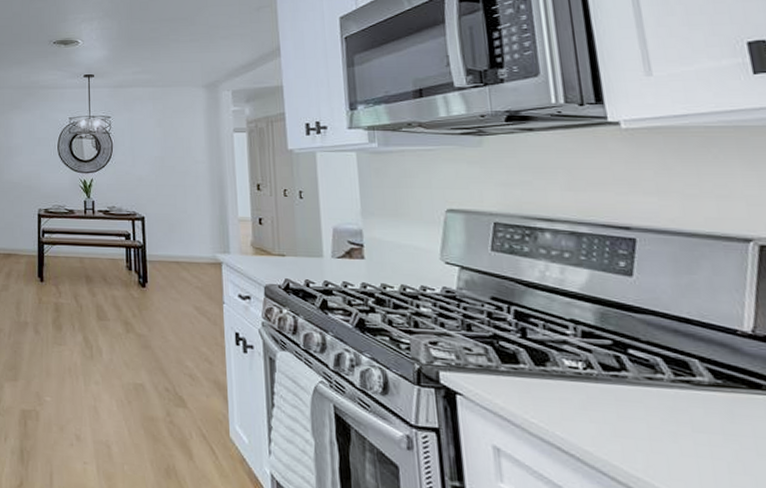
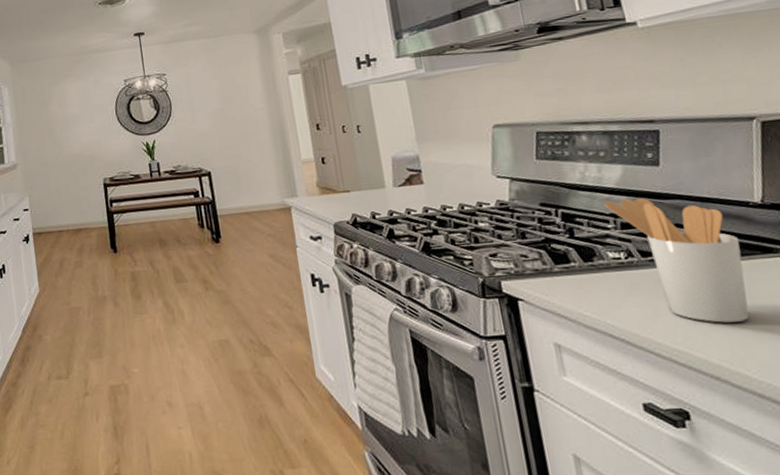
utensil holder: none [564,305,727,459] -> present [604,198,750,323]

